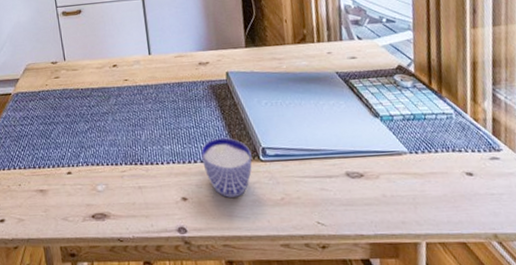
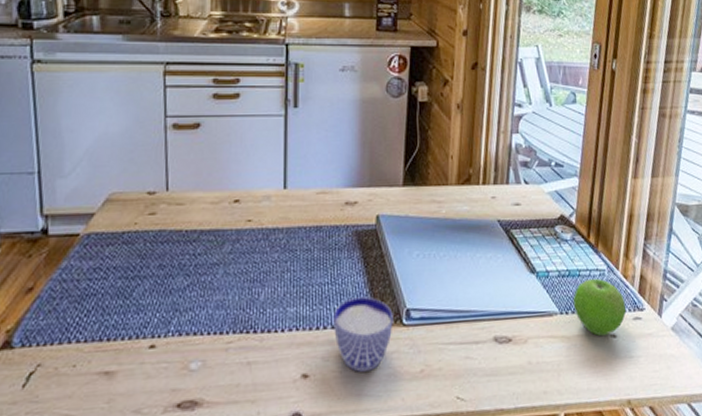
fruit: none [421,121,481,175] -> present [573,278,626,337]

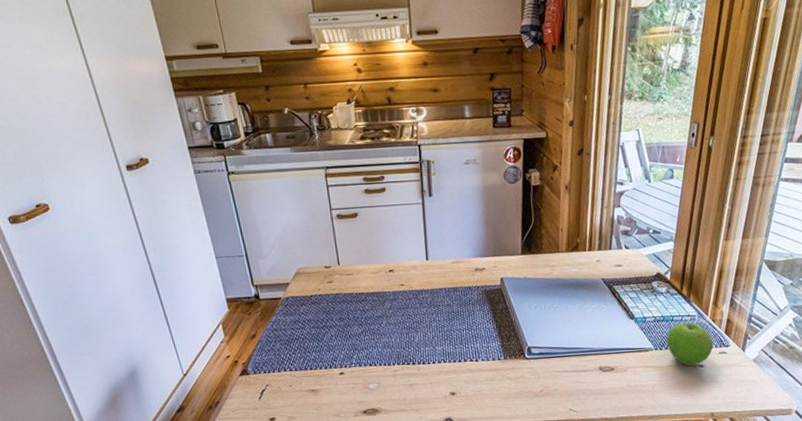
cup: present [334,296,393,372] -> none [471,338,518,391]

